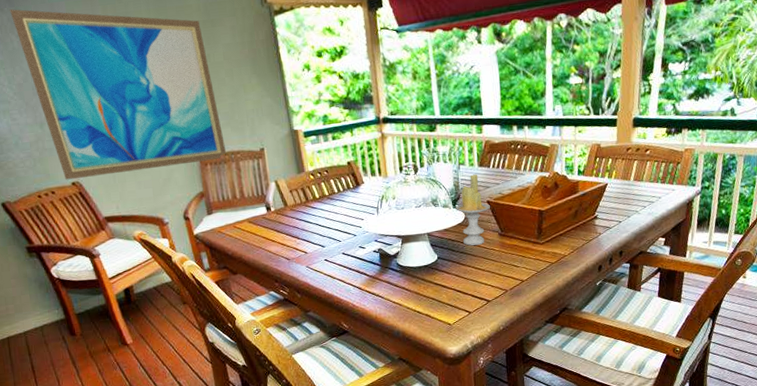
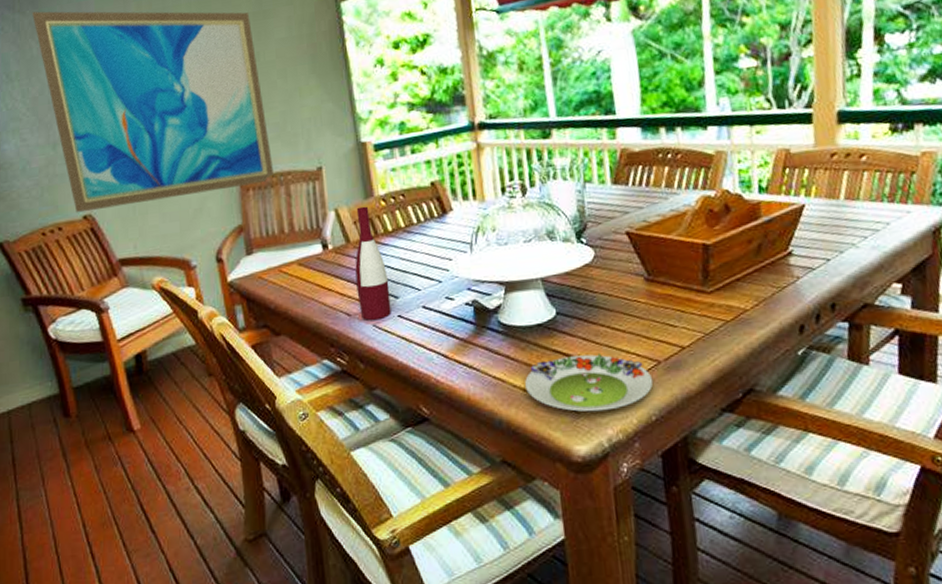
wine bottle: none [291,179,320,263] -> present [355,206,391,320]
salad plate: none [415,284,502,325] -> present [525,352,654,412]
candle: present [456,174,490,246] -> none [581,194,631,296]

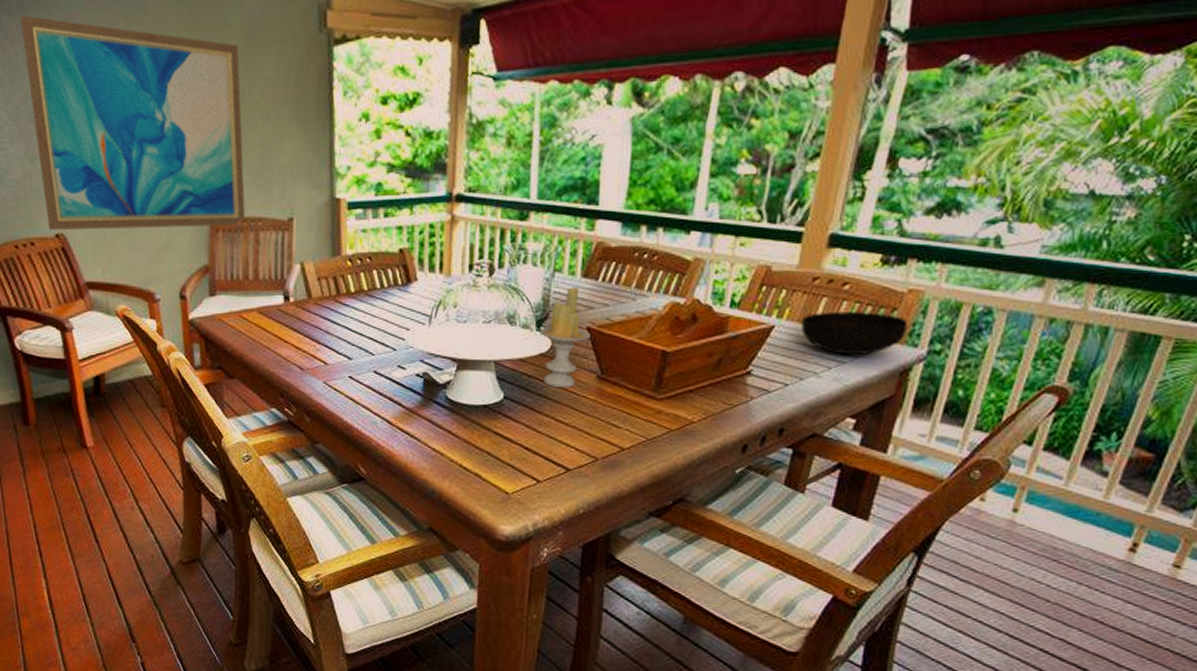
wine bottle: present [355,206,391,320] -> none [312,264,345,377]
salad plate: present [525,352,654,412] -> none [462,440,588,497]
candle: none [581,194,631,296] -> present [540,287,590,389]
bowl: none [828,178,930,223] -> present [801,311,909,356]

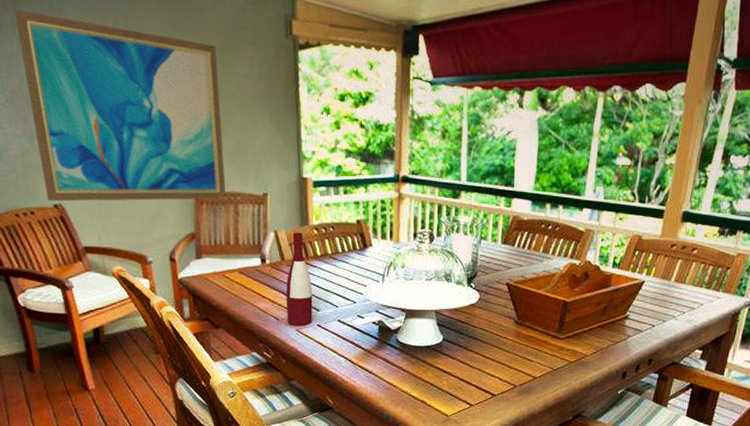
wine bottle: none [312,264,345,377] -> present [286,232,313,326]
candle: present [540,287,590,389] -> none [470,251,509,332]
bowl: present [801,311,909,356] -> none [663,270,738,303]

